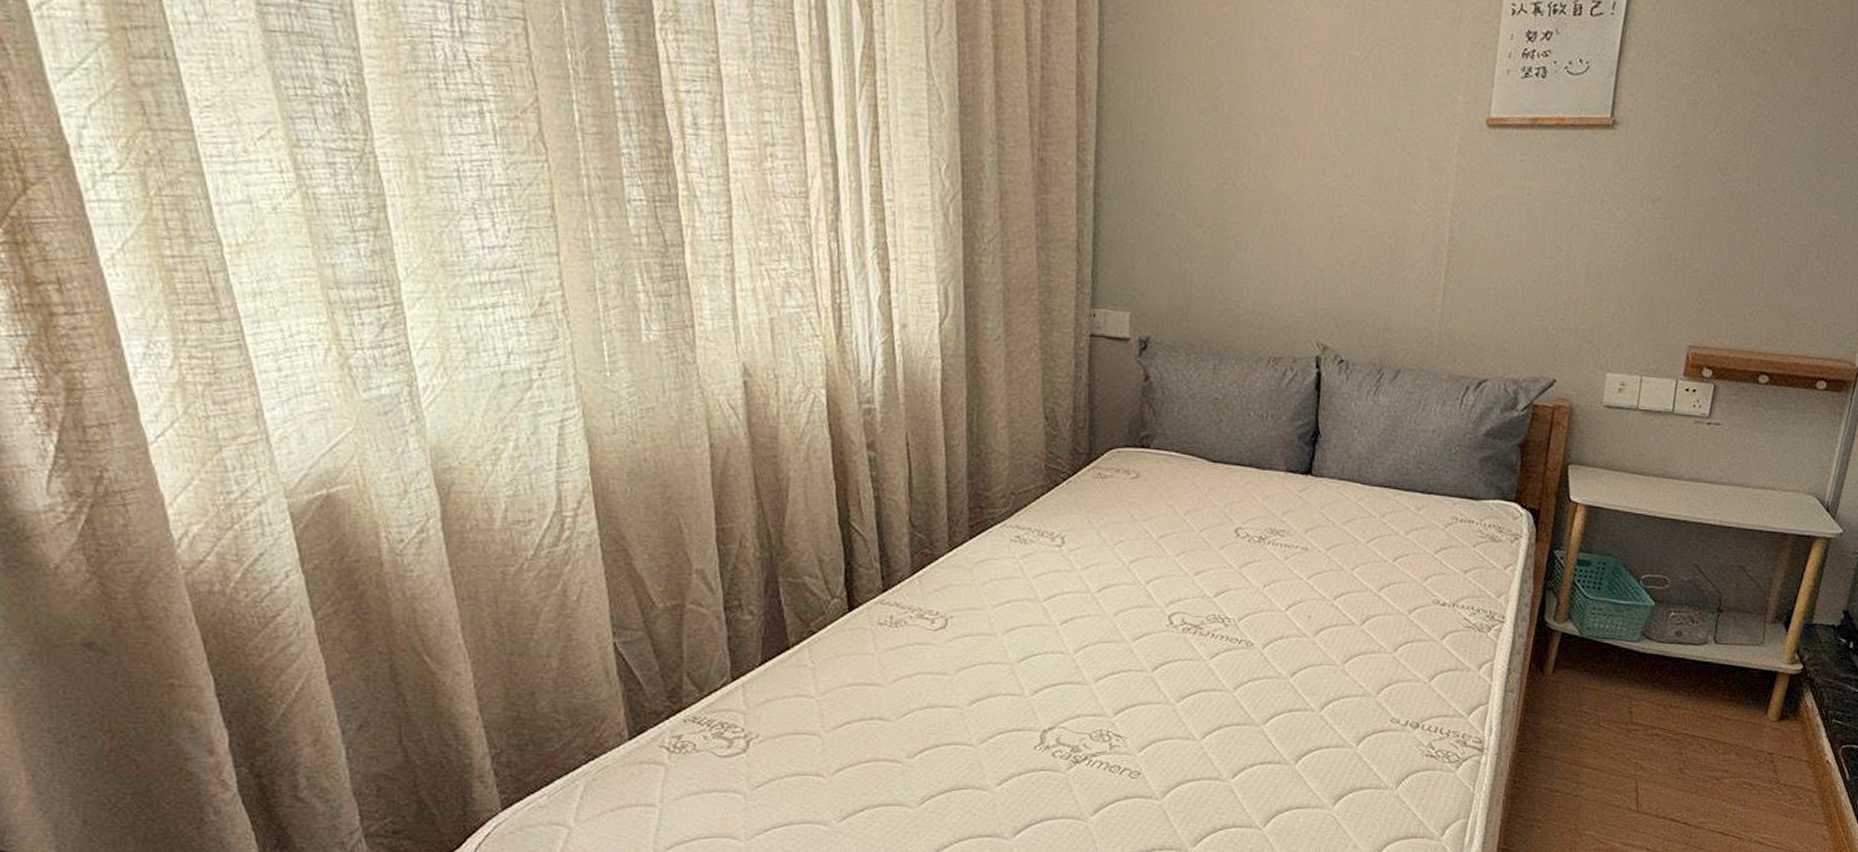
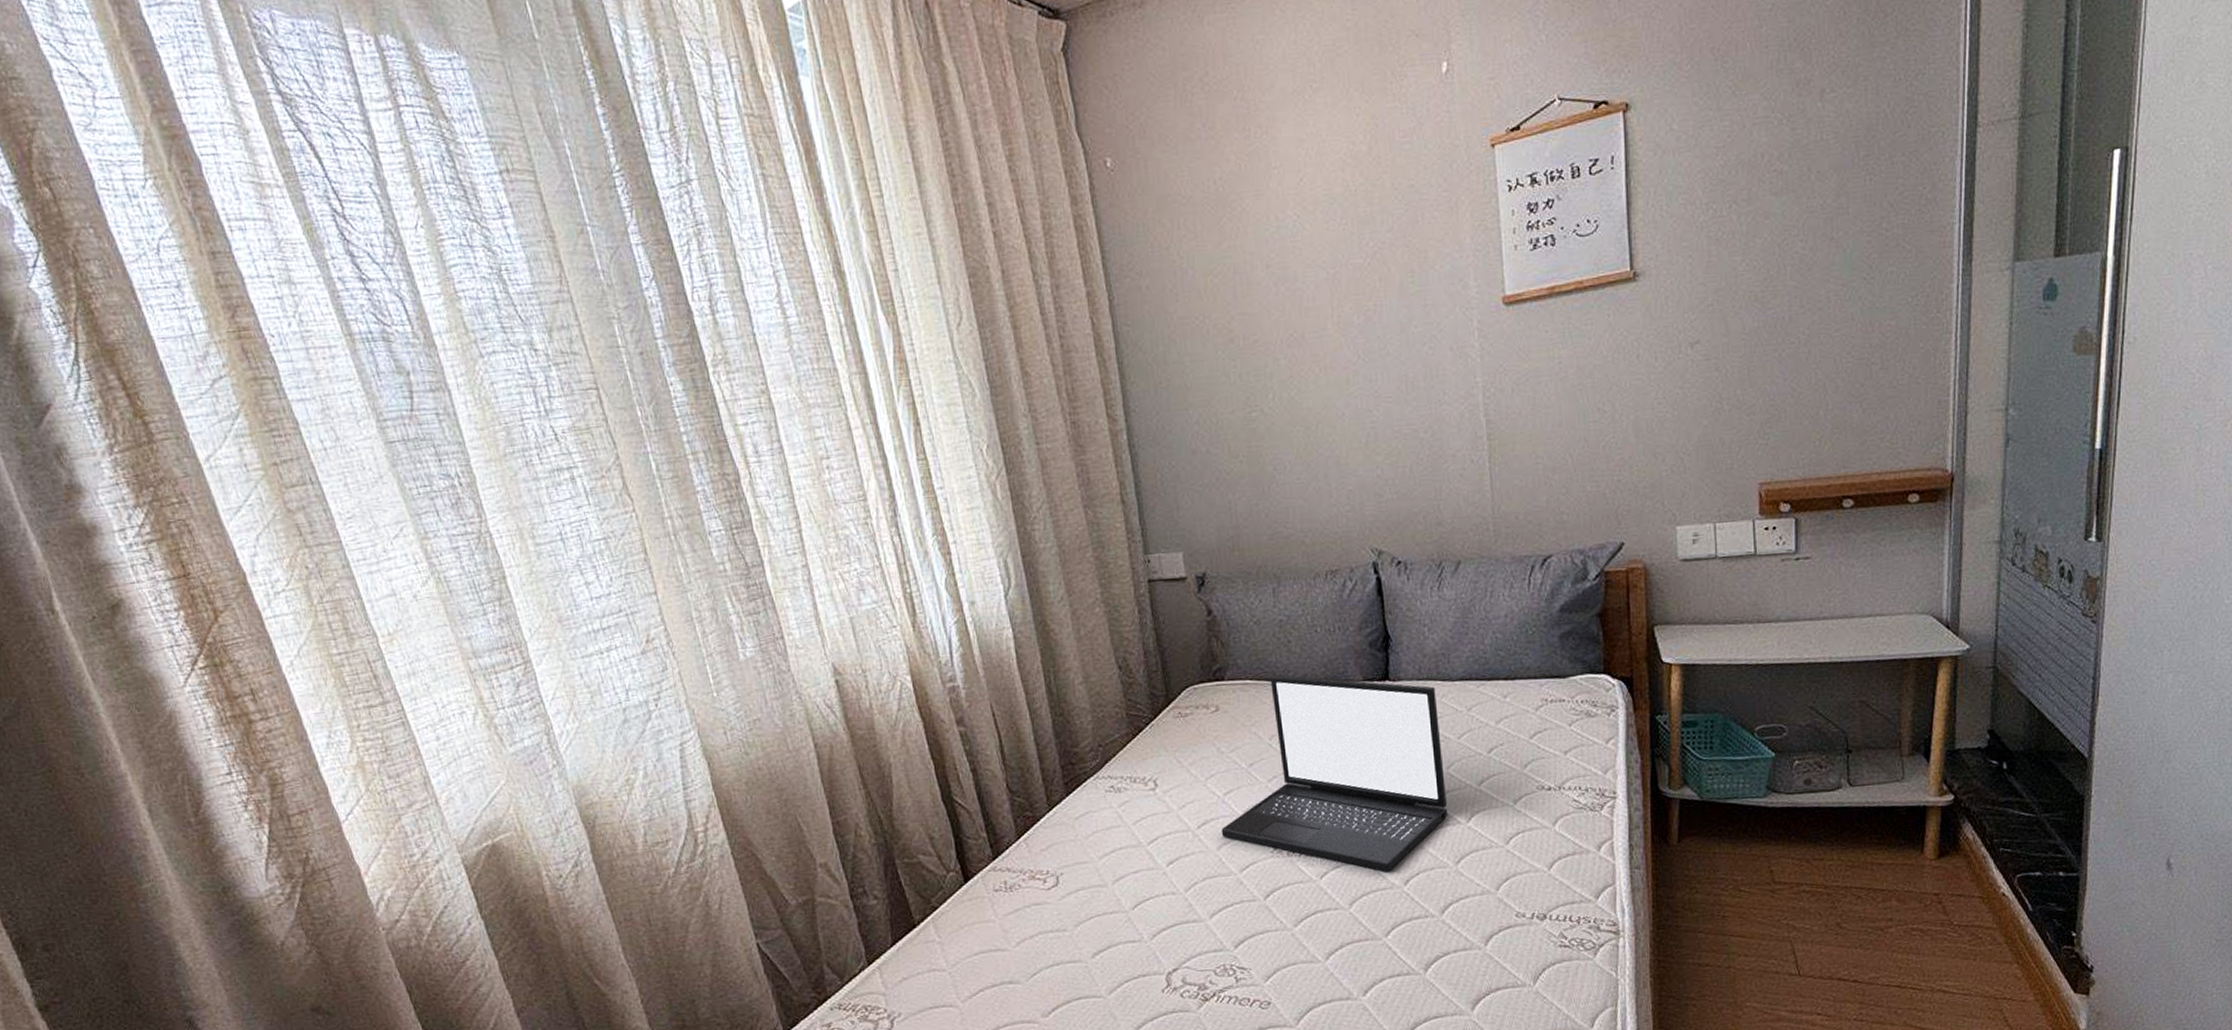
laptop: none [1120,451,1354,662] -> present [1221,675,1448,872]

